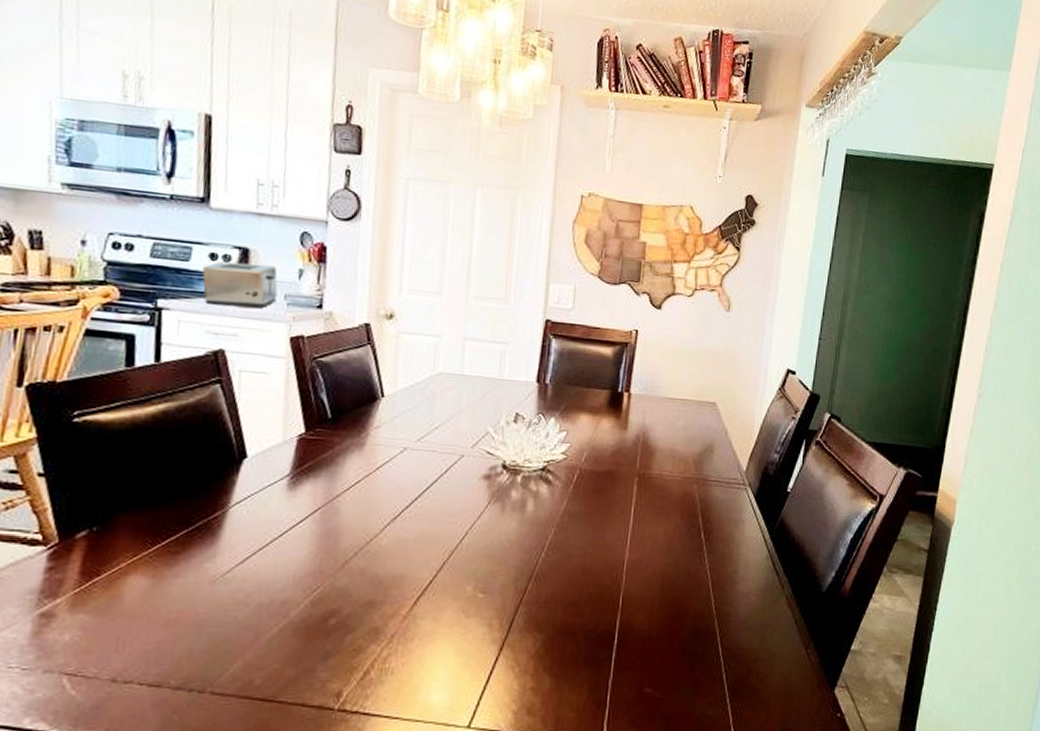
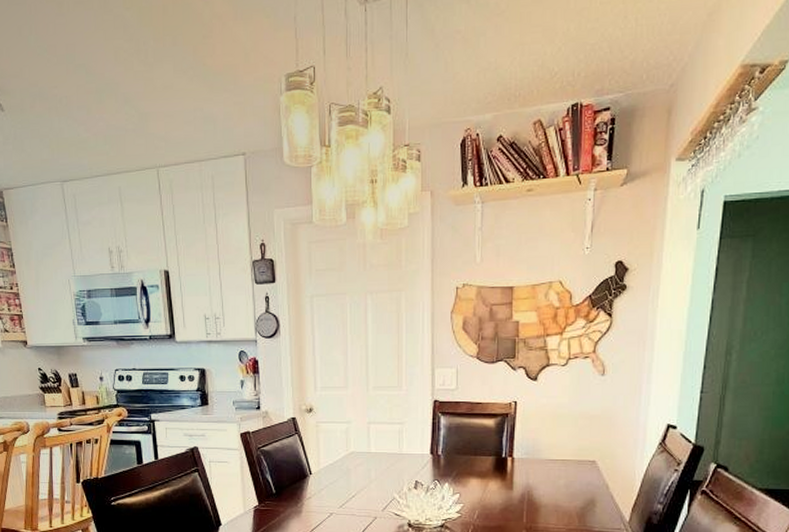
toaster: present [202,261,278,309] -> none [177,380,228,414]

